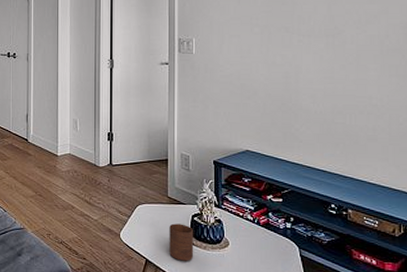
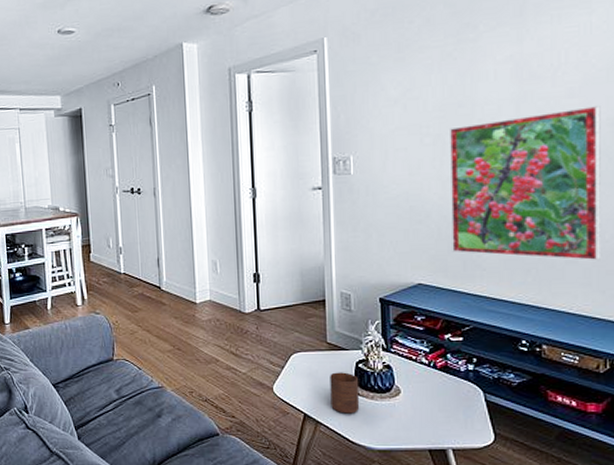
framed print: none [274,12,396,140] -> present [448,106,601,261]

